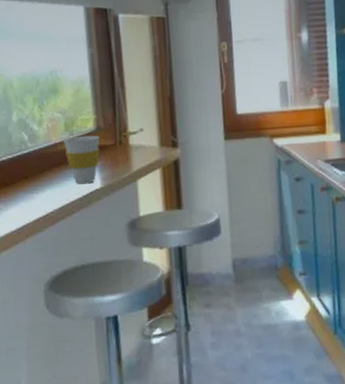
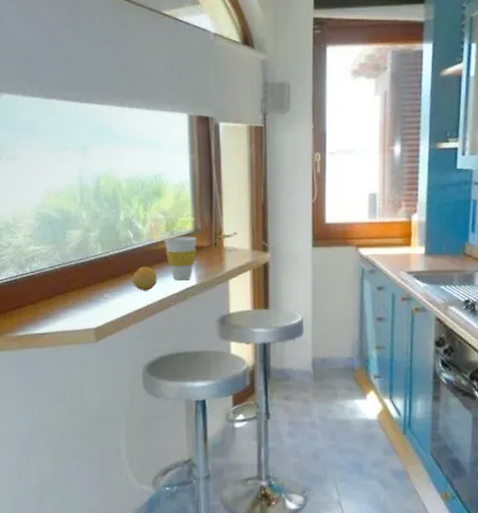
fruit: none [29,170,57,198] -> present [133,266,157,291]

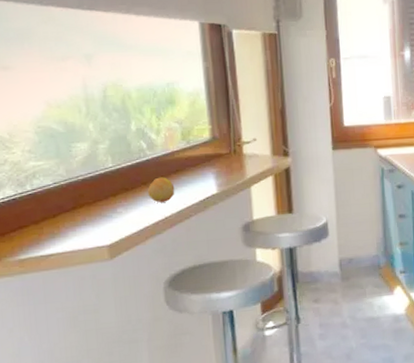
cup: present [164,237,197,281] -> none [180,145,216,190]

